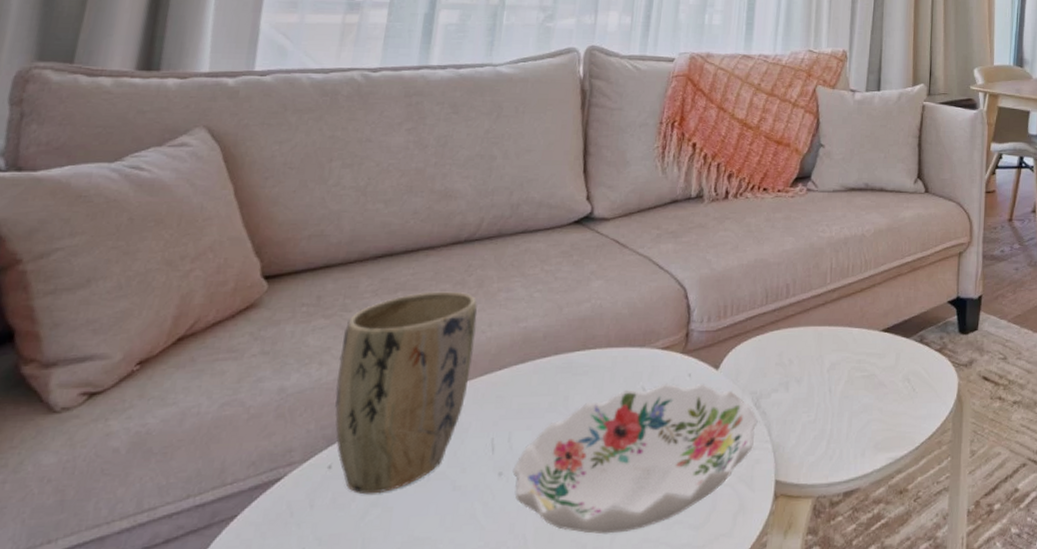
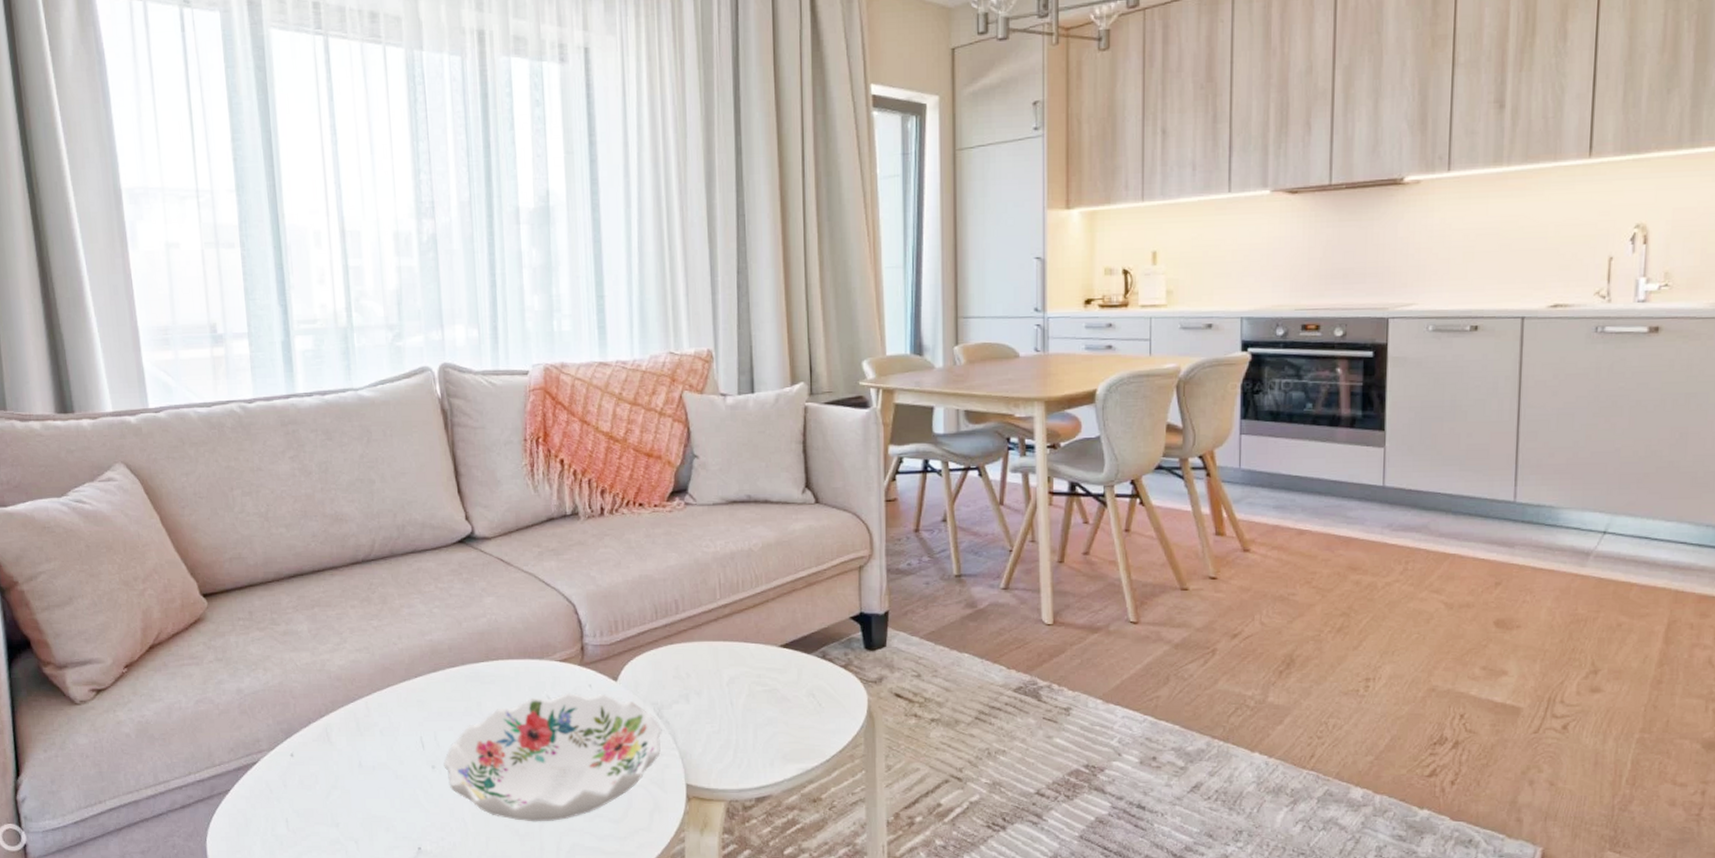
plant pot: present [335,291,477,495] -> none [277,607,391,779]

